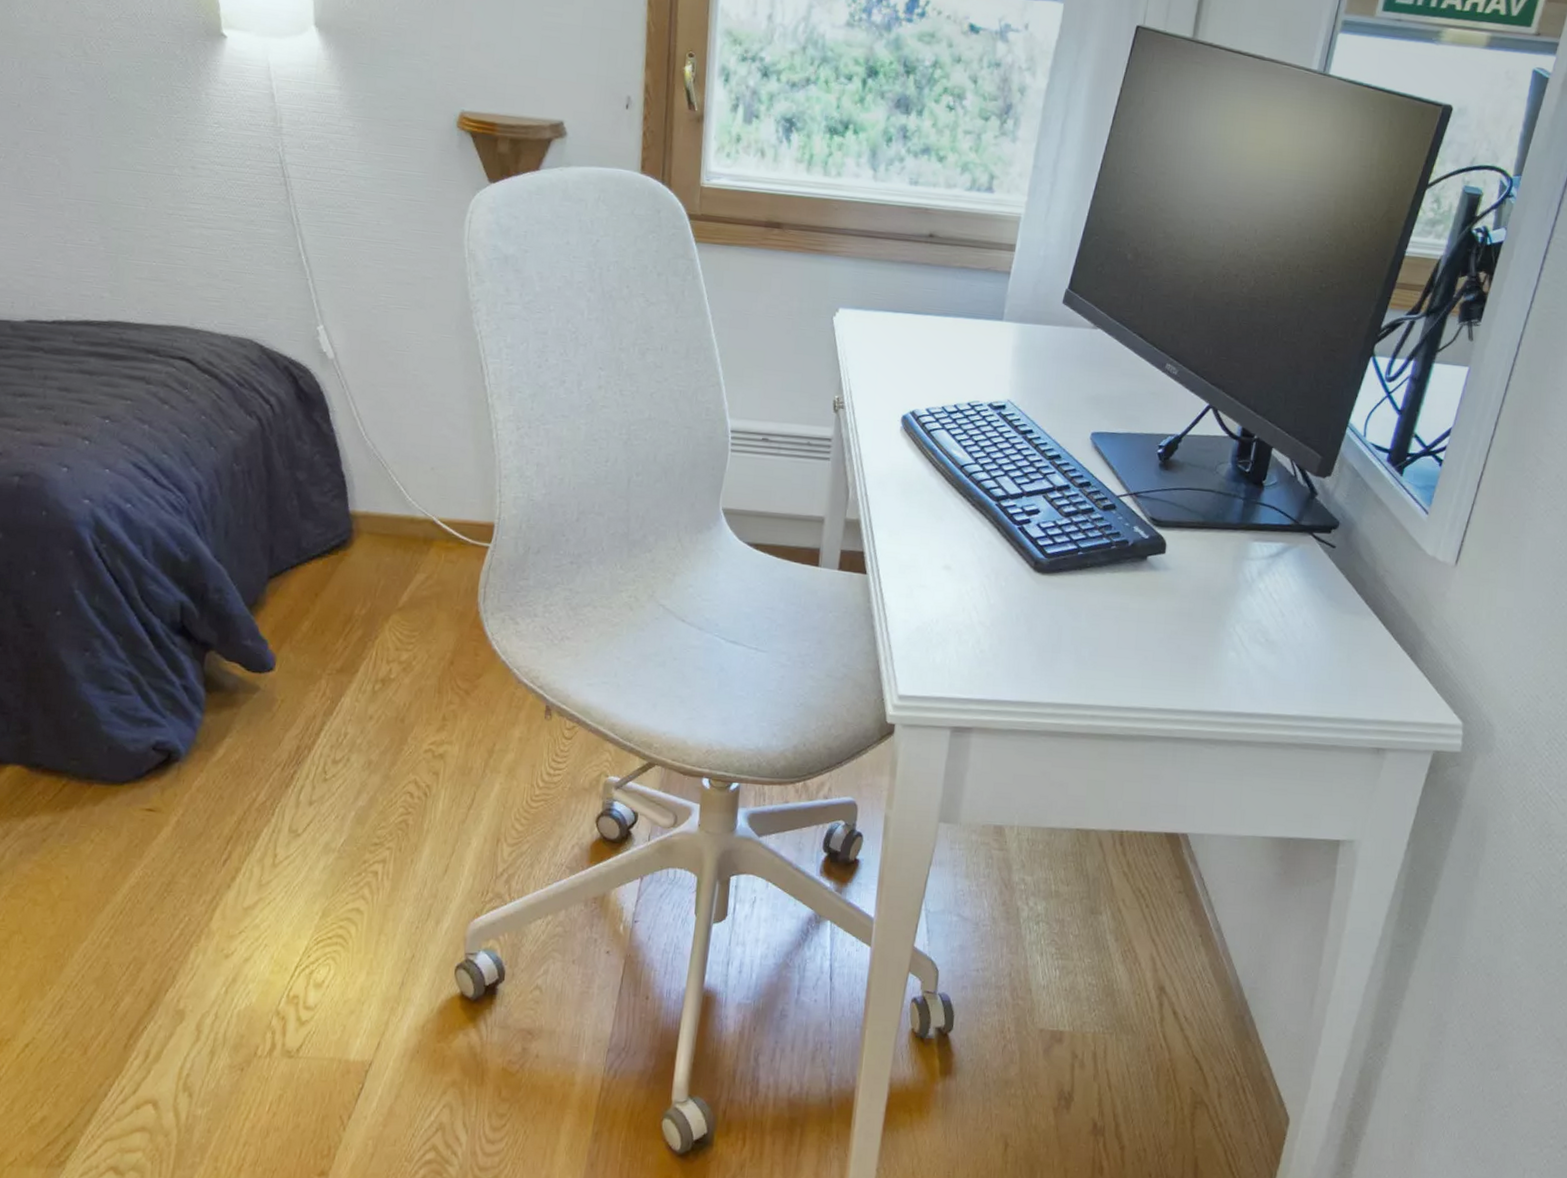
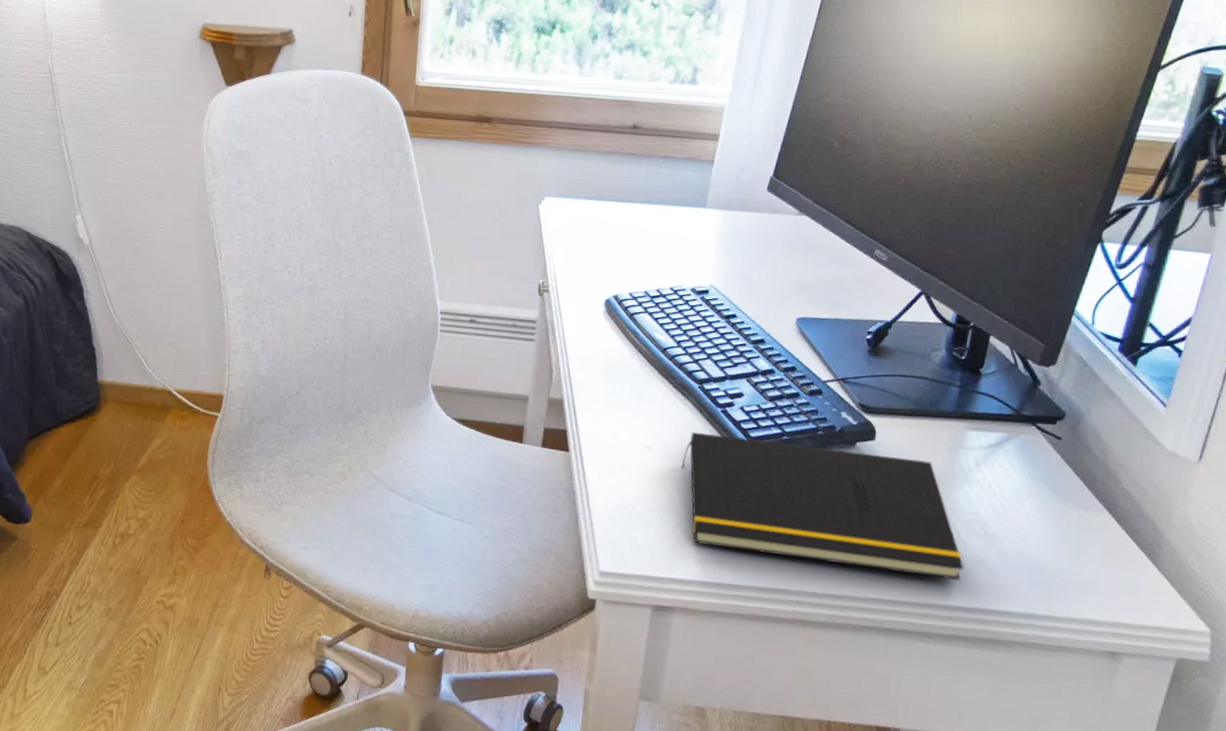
notepad: none [980,549,1247,688] -> present [682,431,964,581]

